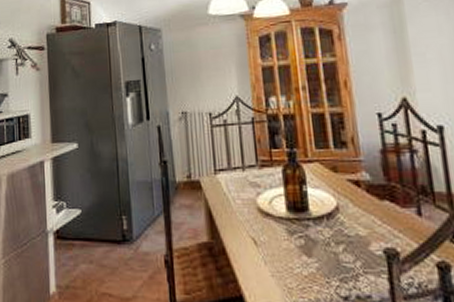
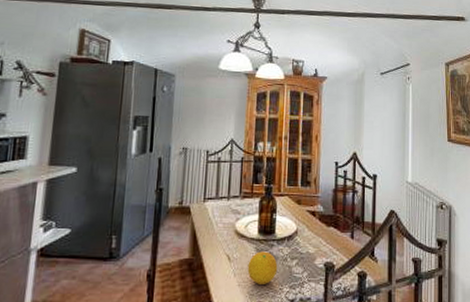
fruit: none [279,234,320,276] -> present [247,251,278,284]

